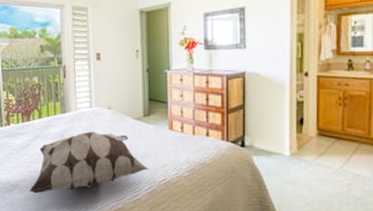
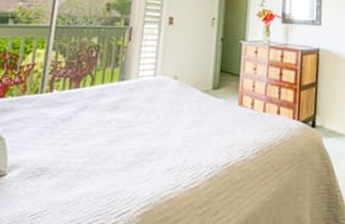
decorative pillow: present [29,131,149,194] -> none [62,103,212,180]

